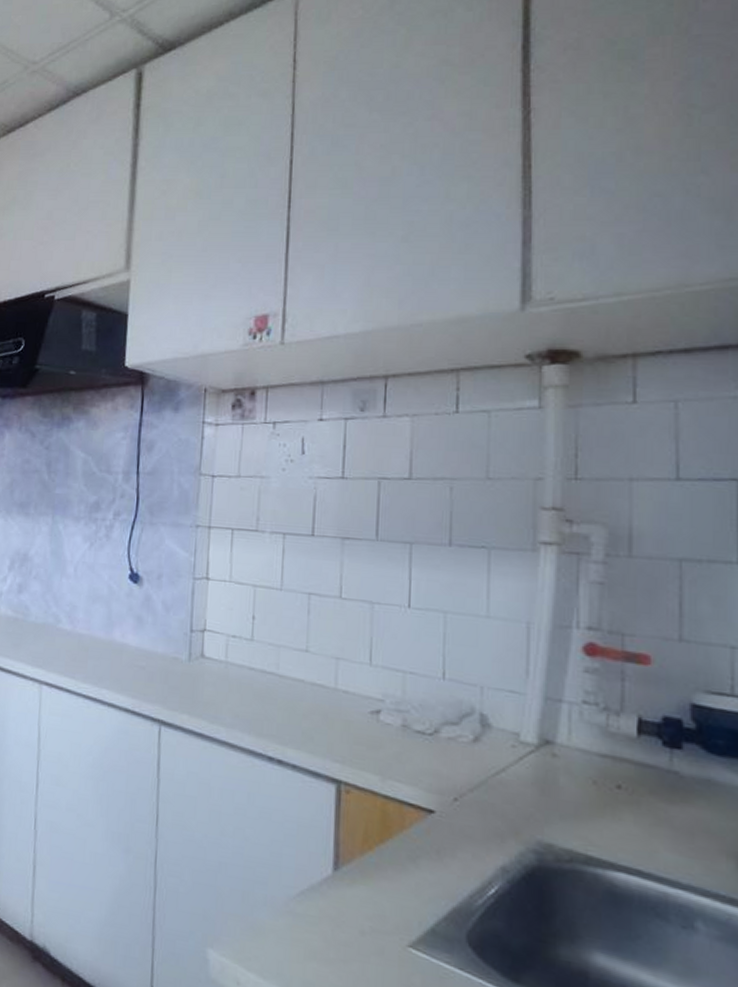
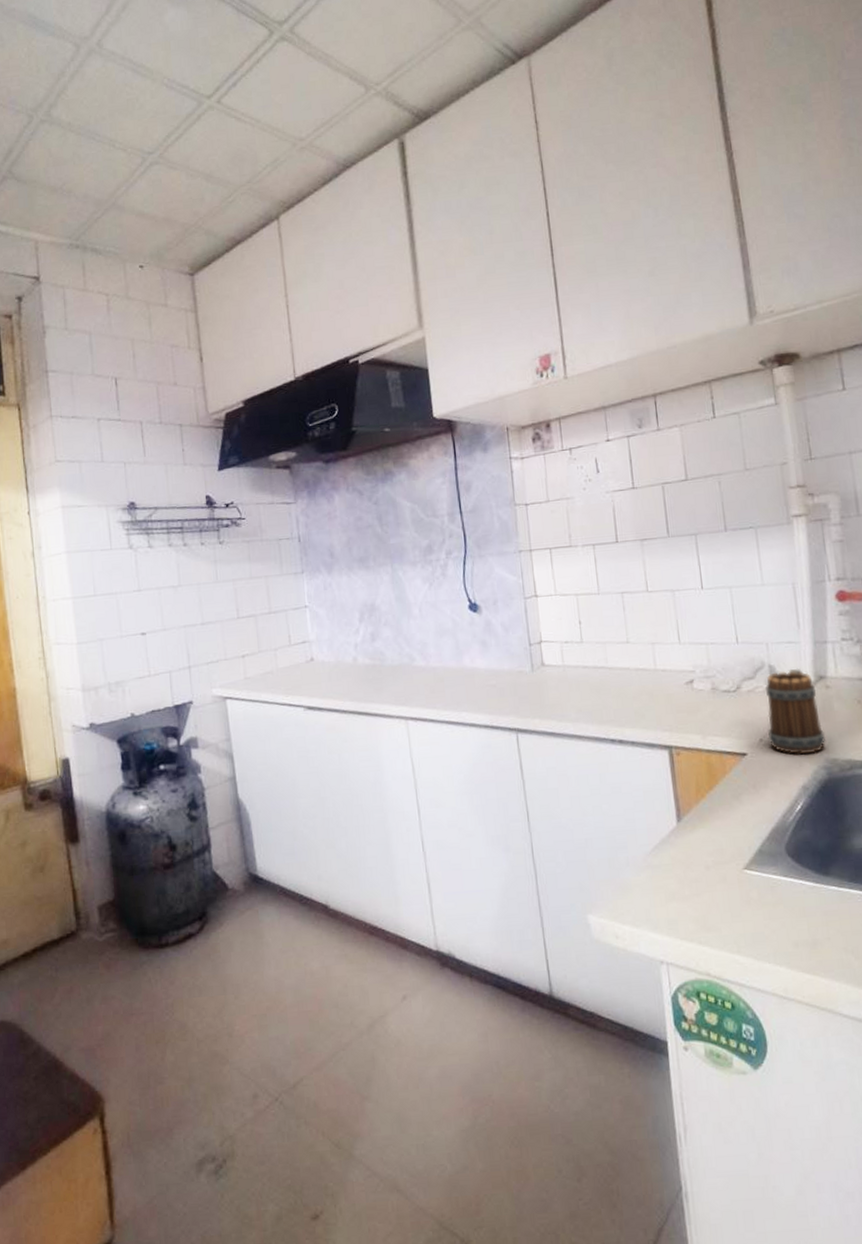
mug: none [465,723,541,831] -> present [766,668,826,754]

